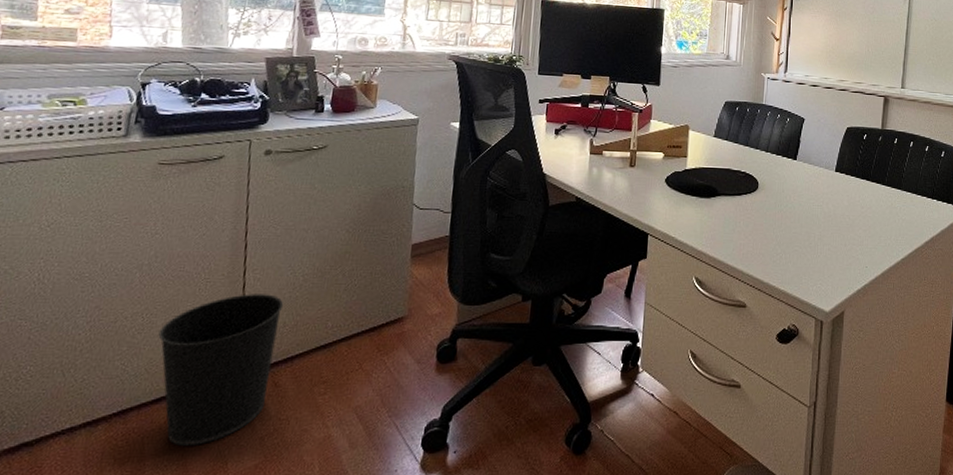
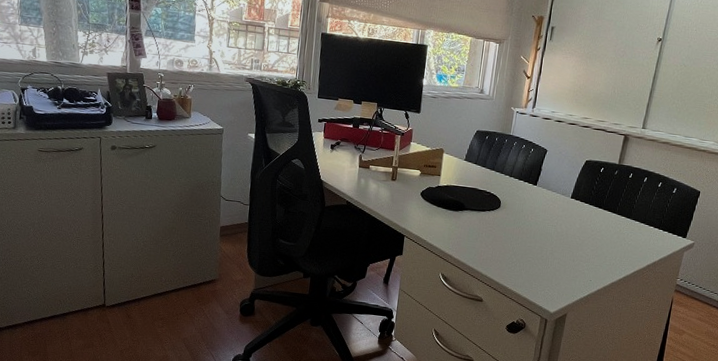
wastebasket: present [158,294,284,446] -> none [49,251,131,350]

